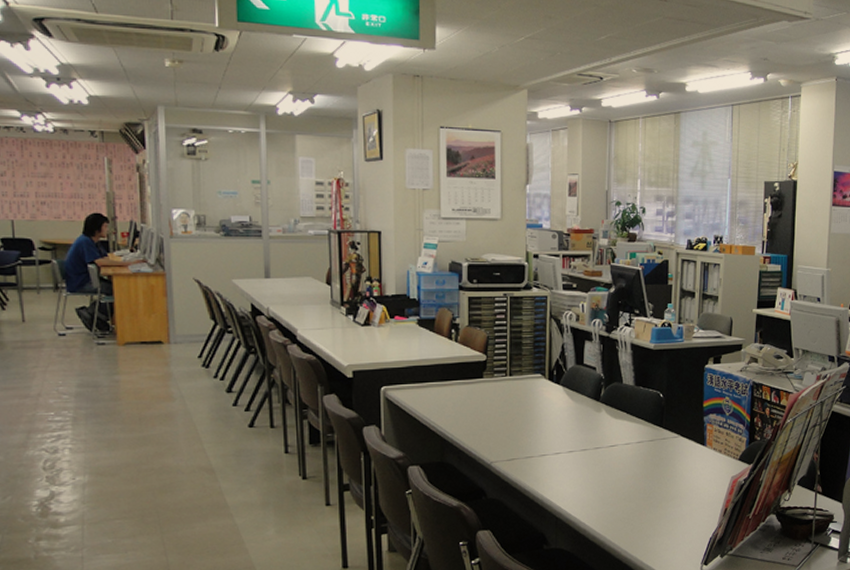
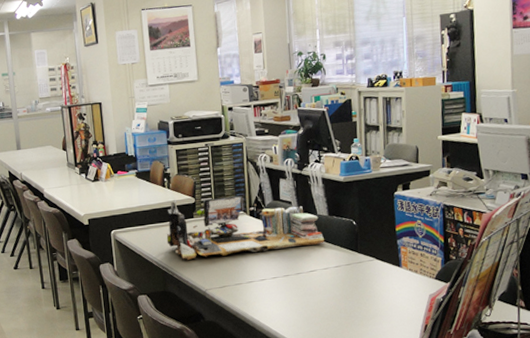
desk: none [449,354,628,427] -> present [166,195,324,261]

